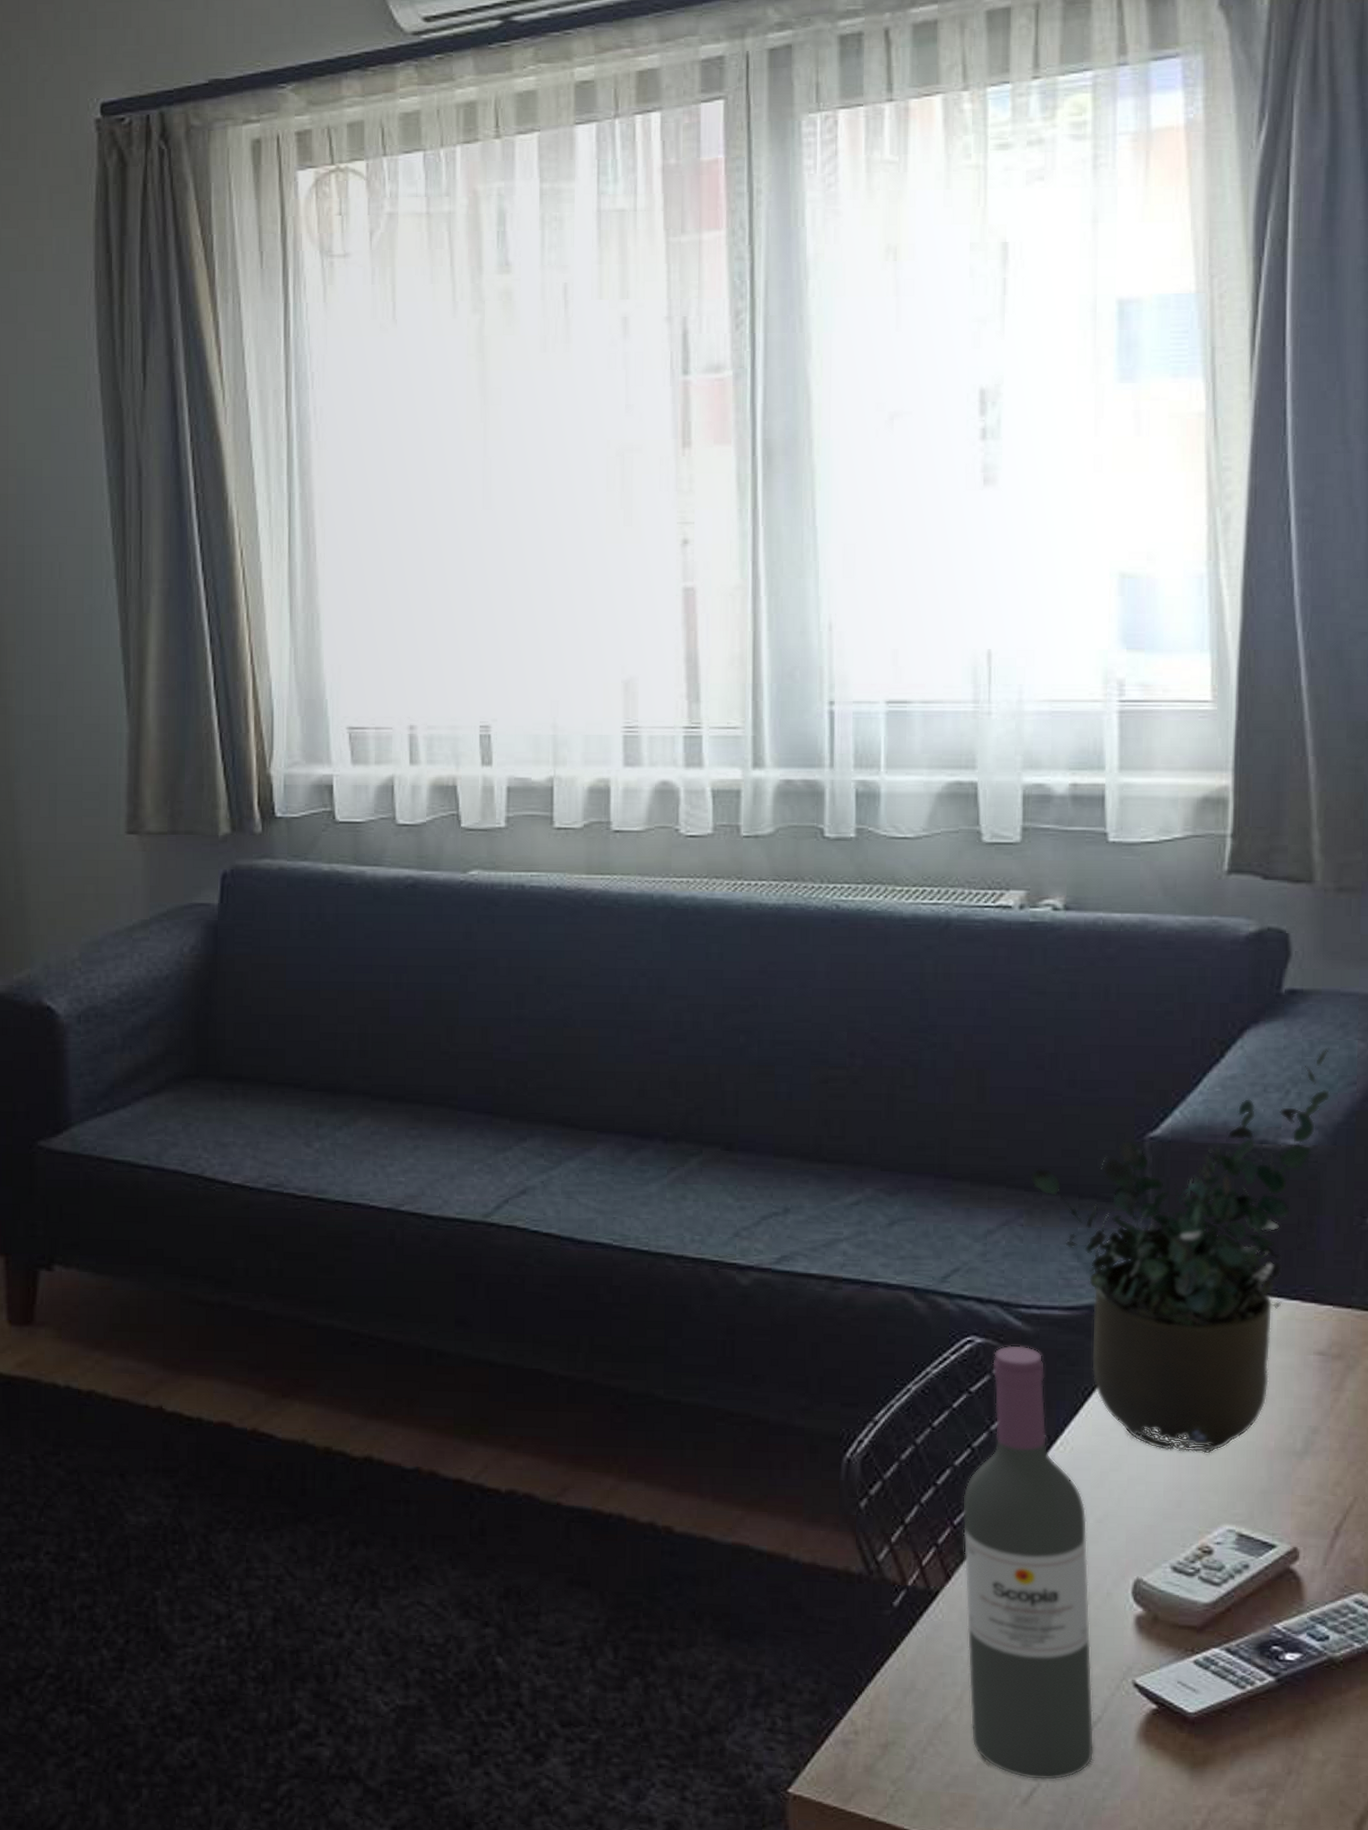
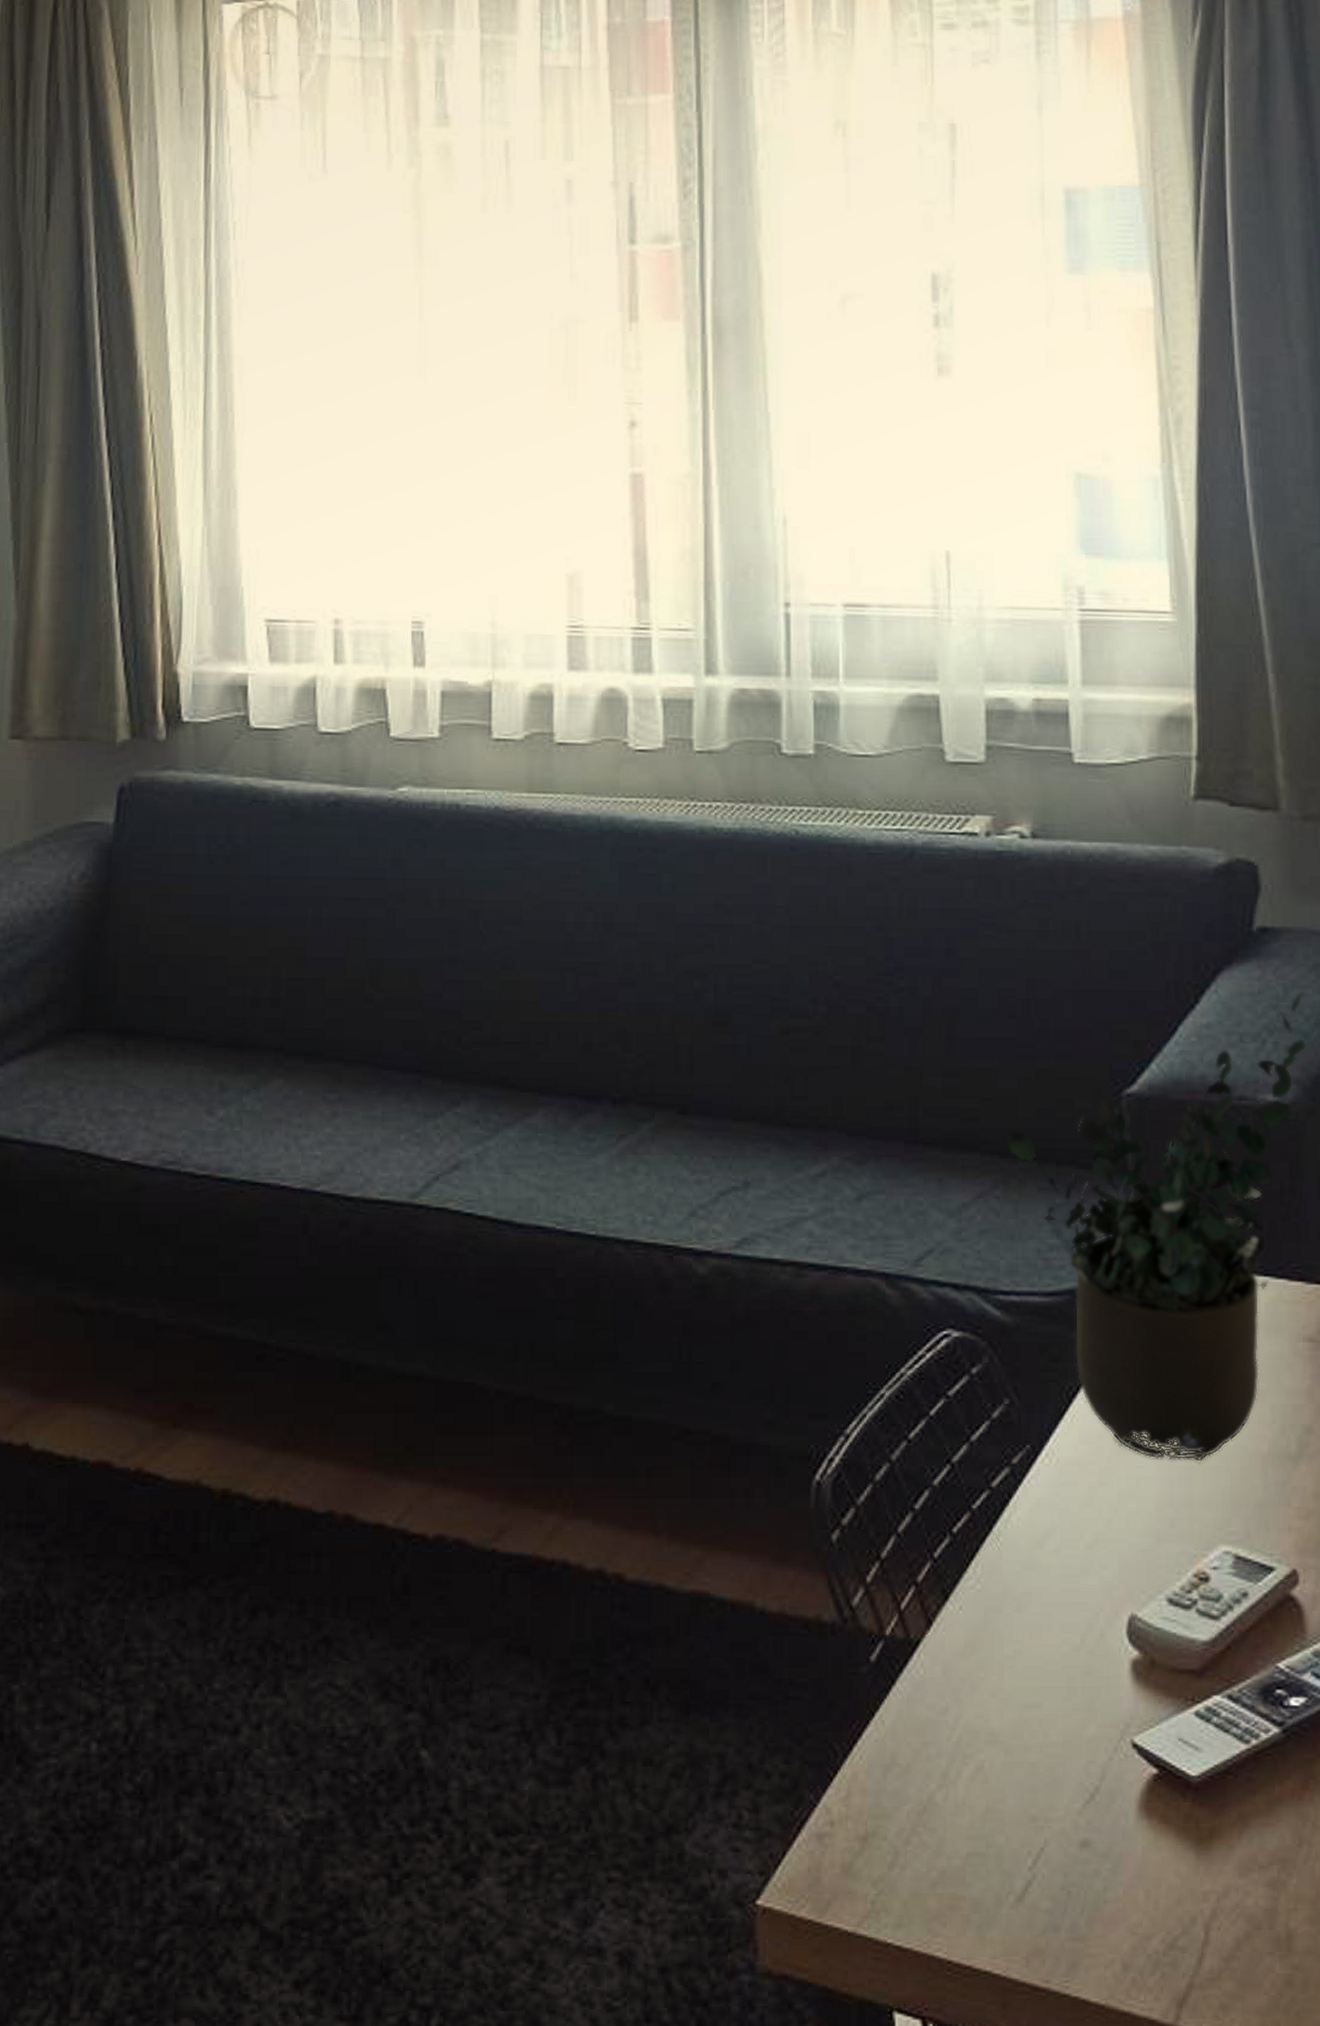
wine bottle: present [962,1345,1094,1781] -> none [942,1339,1093,1871]

